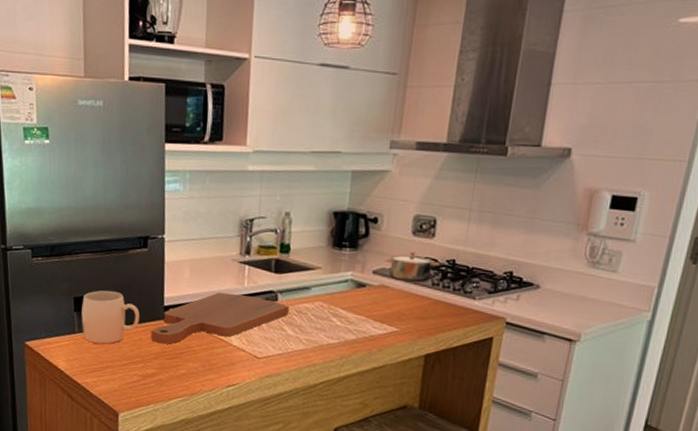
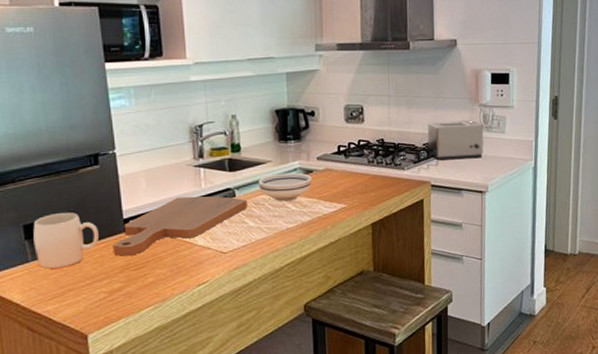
bowl: none [303,282,363,315] -> present [258,172,312,202]
cooking pot: present [383,250,440,283] -> none [324,135,372,164]
toaster: none [509,248,588,300] -> present [427,121,484,161]

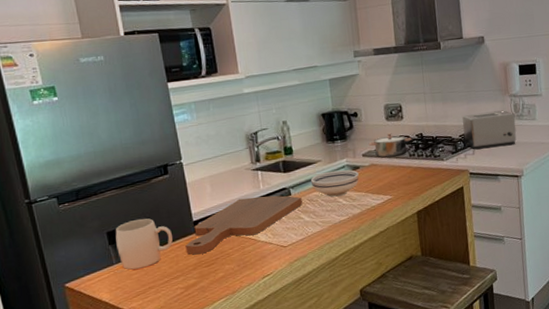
cooking pot: none [324,135,372,164] -> present [368,132,412,158]

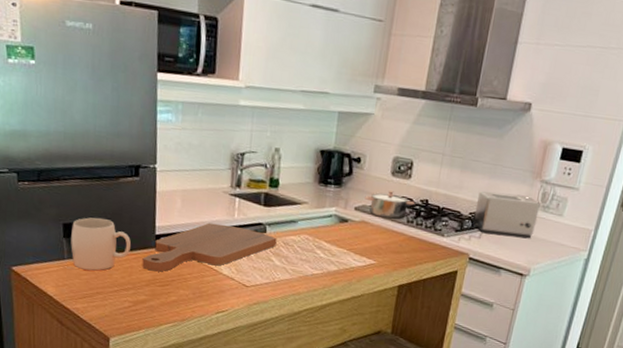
bowl: present [310,169,359,197] -> none [290,216,346,247]

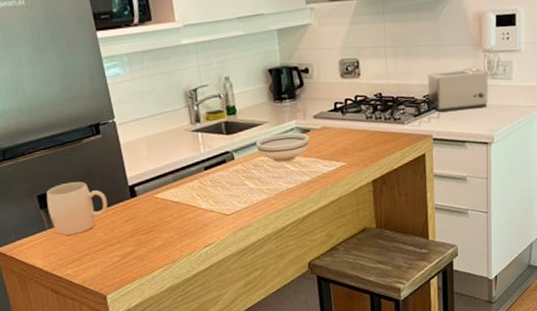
cutting board: present [142,223,277,272] -> none [121,159,247,222]
bowl: none [290,216,346,247] -> present [255,132,310,163]
cooking pot: present [364,189,415,220] -> none [320,91,369,121]

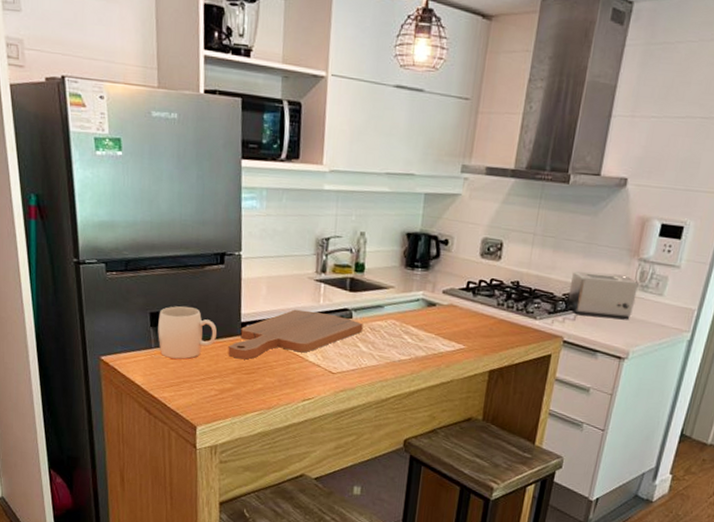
cutting board: none [121,159,247,222] -> present [228,309,363,360]
bowl: present [255,132,310,163] -> none [377,301,433,332]

